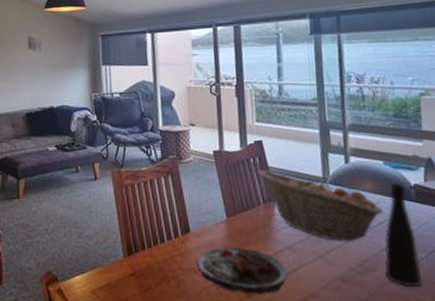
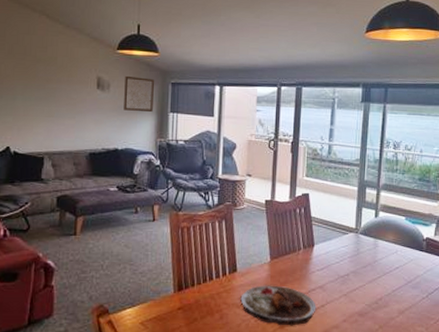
wall art: none [55,32,85,67] -> present [124,75,154,112]
fruit basket: present [257,169,384,241] -> none [301,219,400,282]
vase: present [384,183,422,288] -> none [394,236,422,321]

